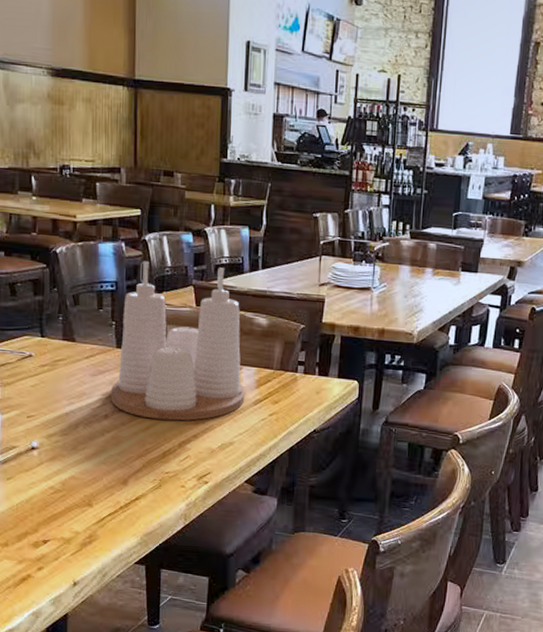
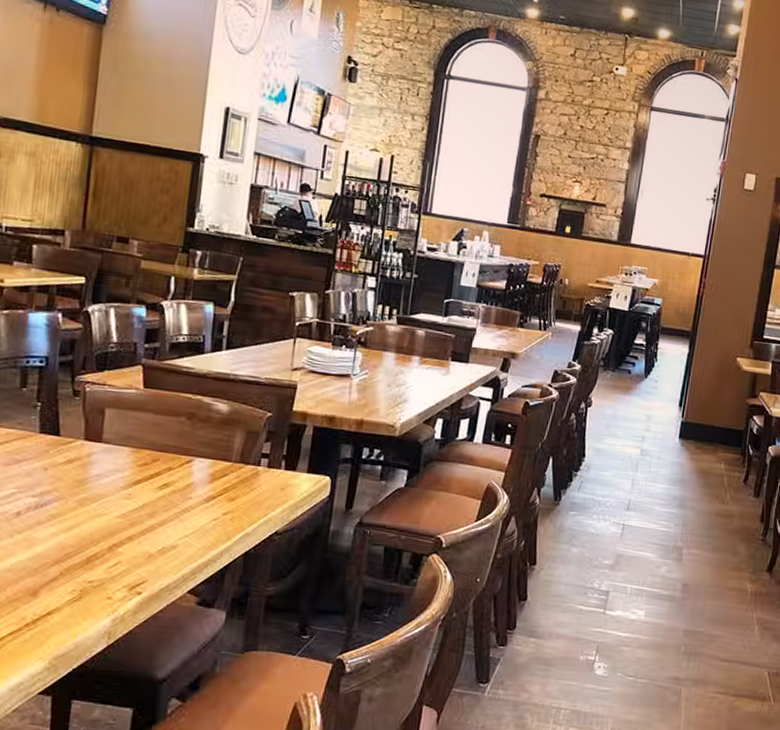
condiment set: present [110,261,245,421] -> none [25,335,197,520]

